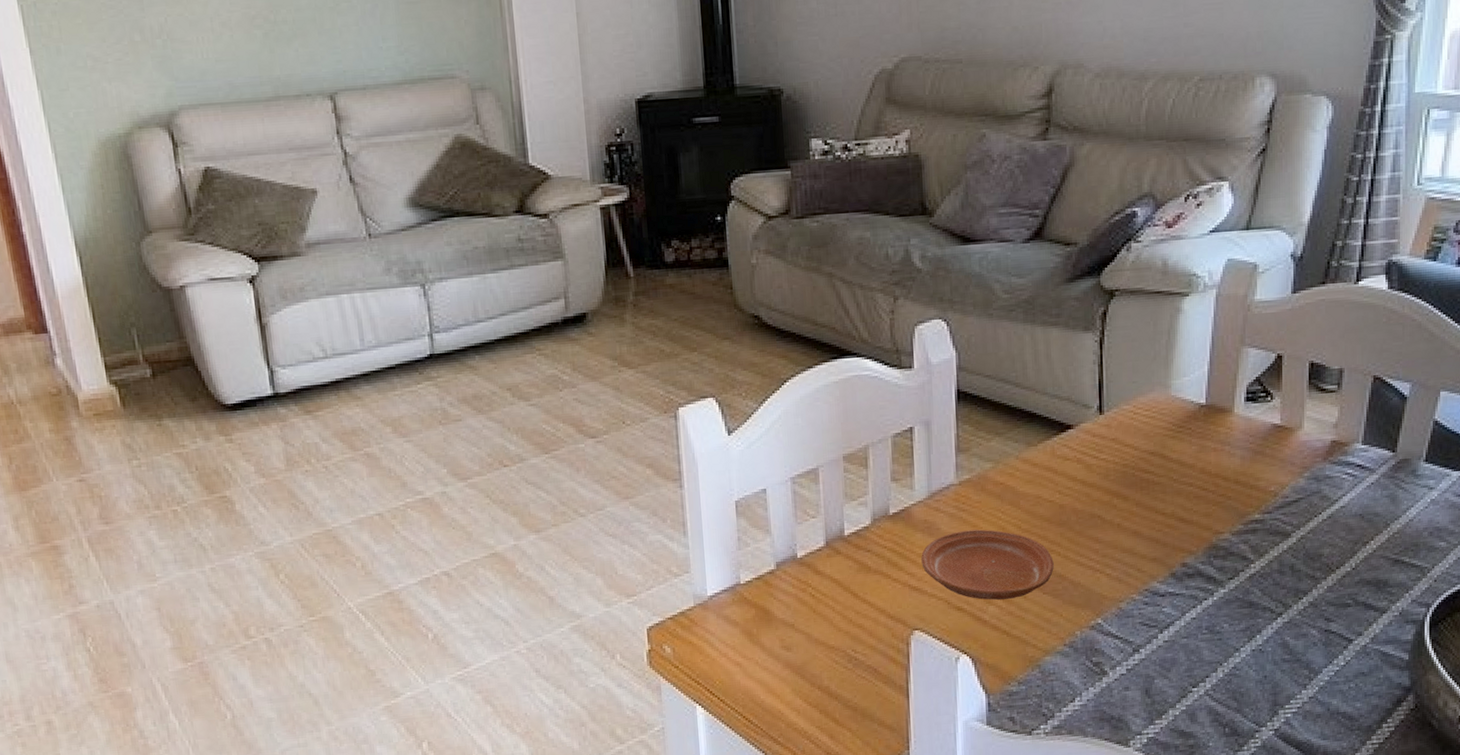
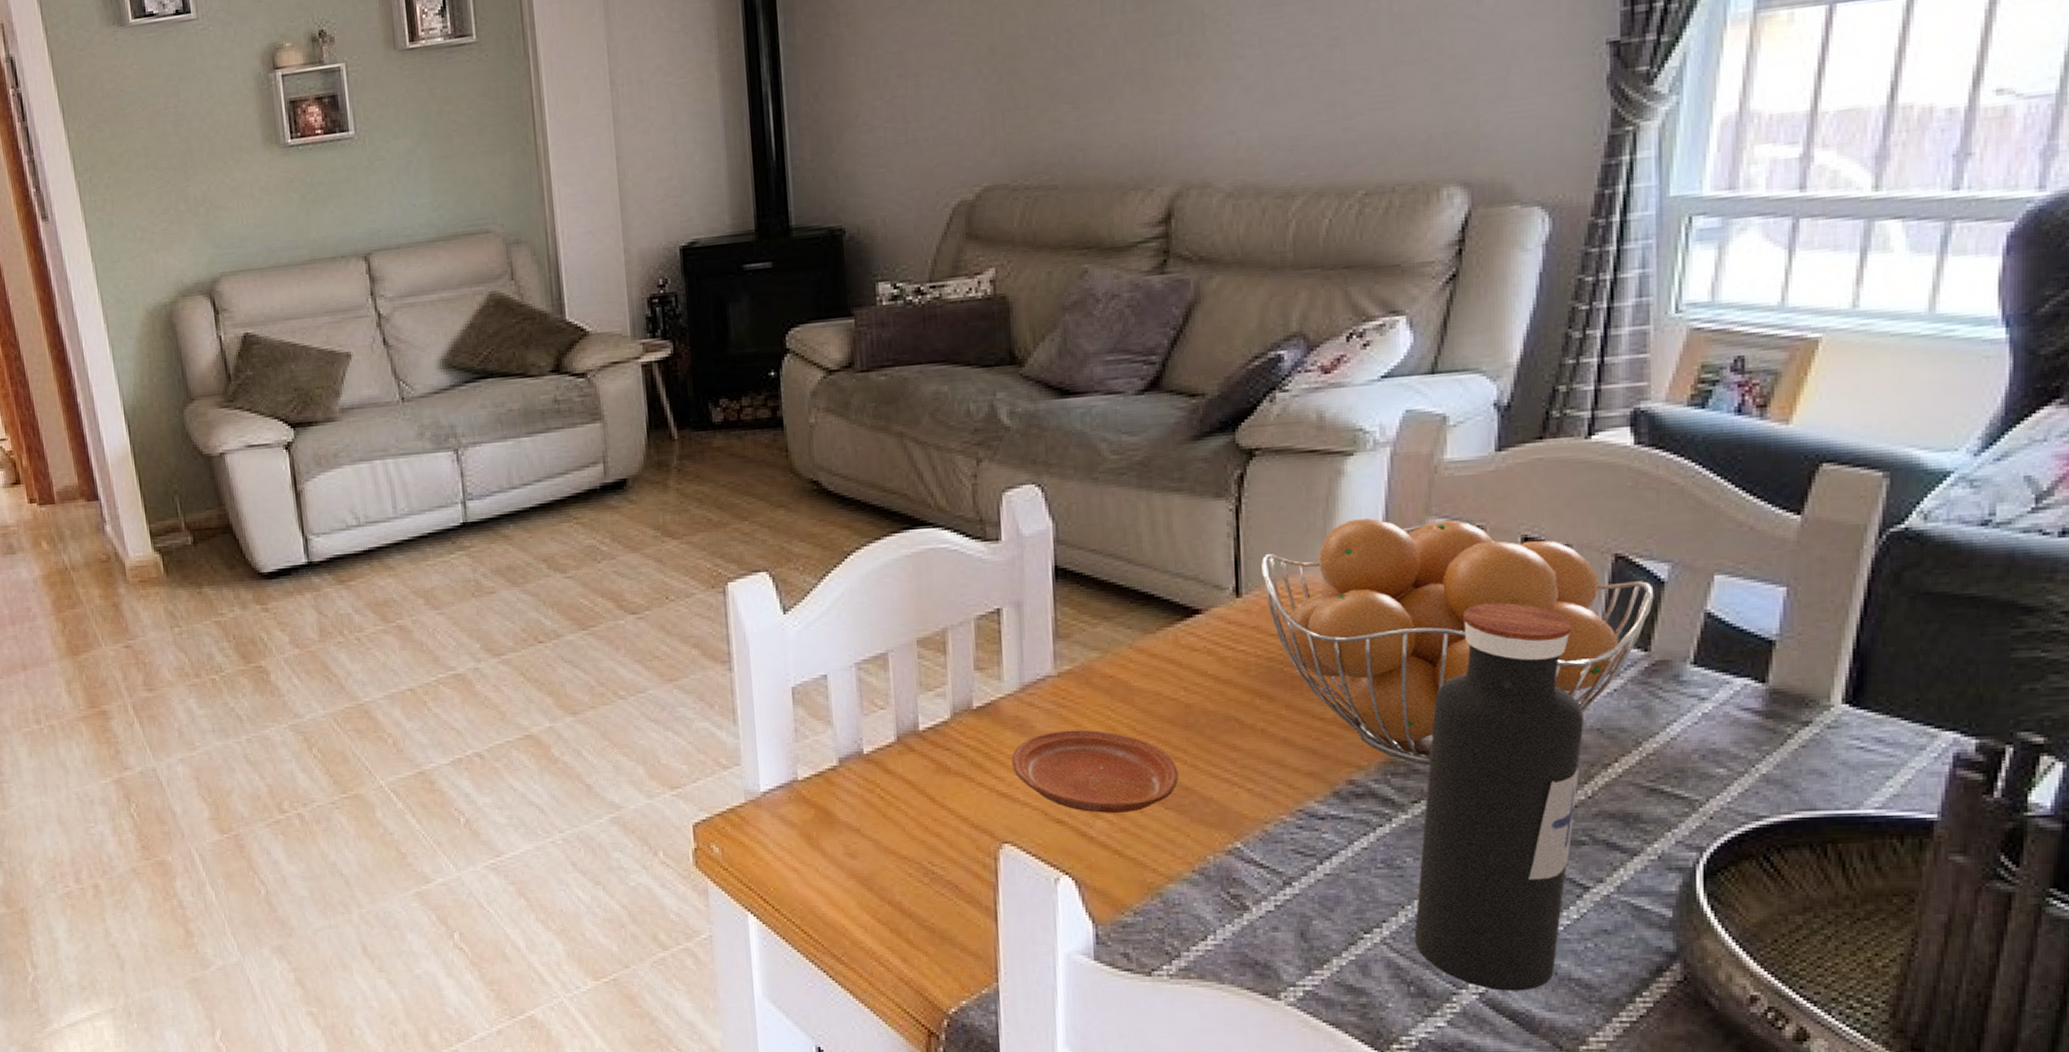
fruit basket: none [1119,348,1400,549] -> present [1261,518,1654,766]
water bottle: none [1229,415,1351,726] -> present [1415,602,1585,991]

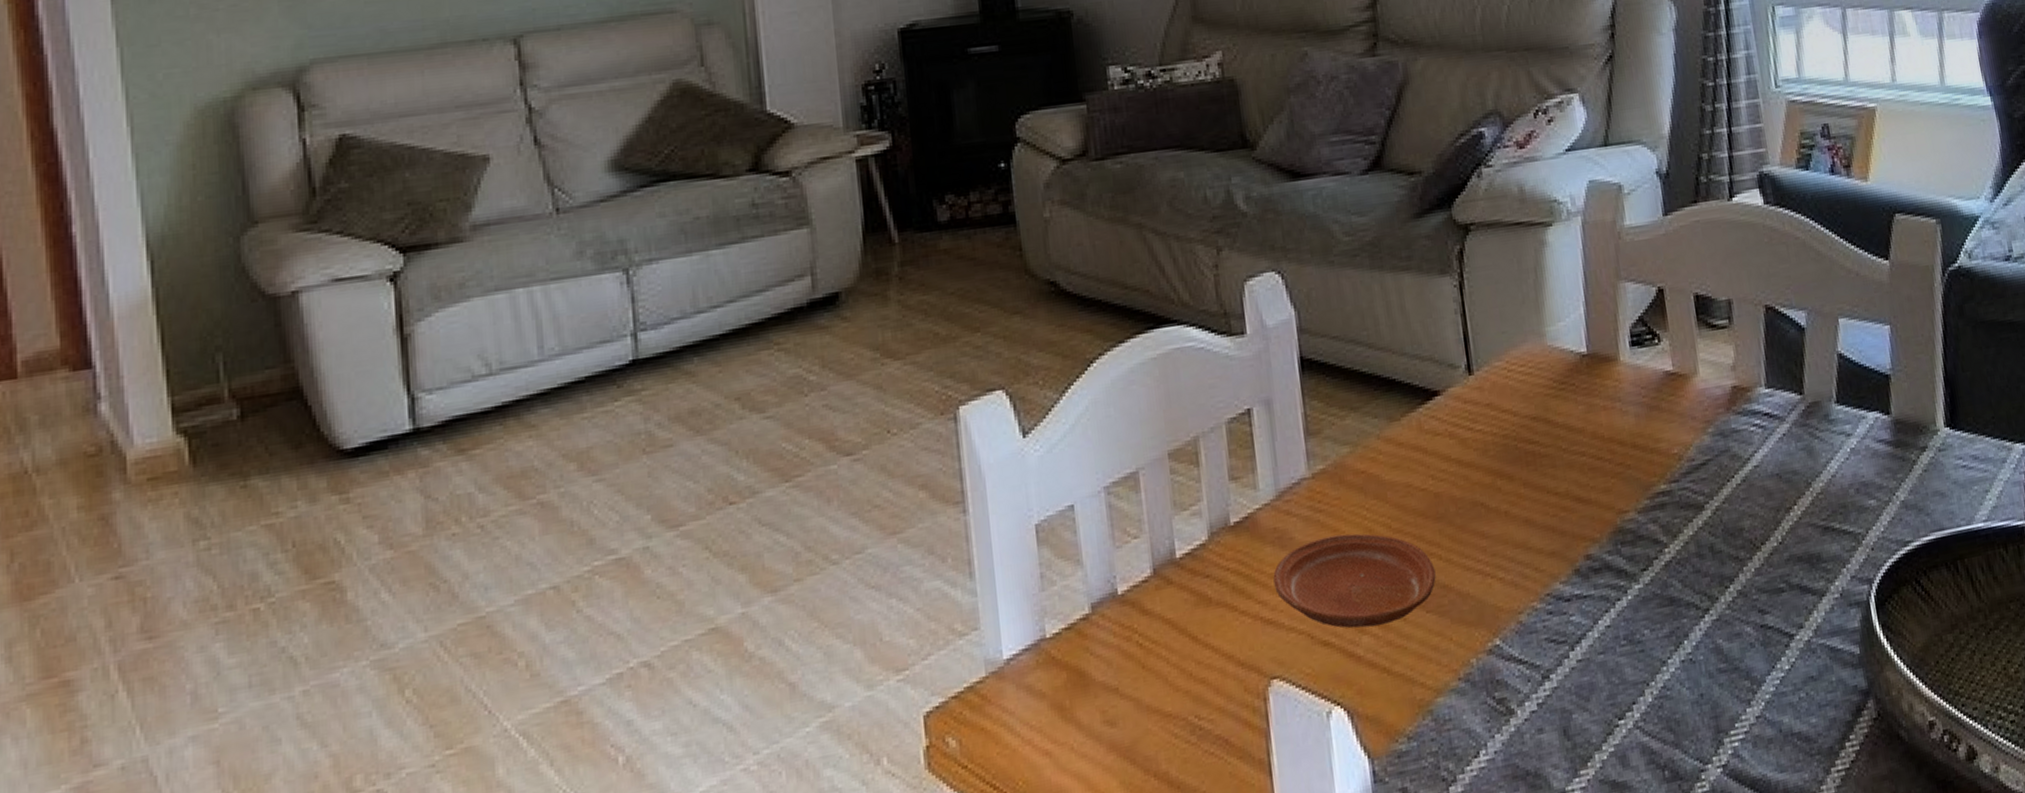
fruit basket: present [1261,518,1654,766] -> none [1487,282,1800,531]
water bottle: present [1415,602,1585,991] -> none [1646,359,1779,760]

